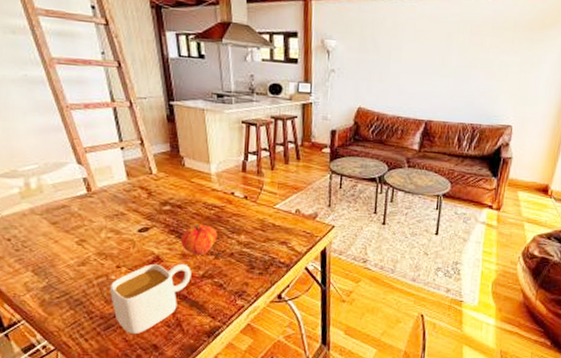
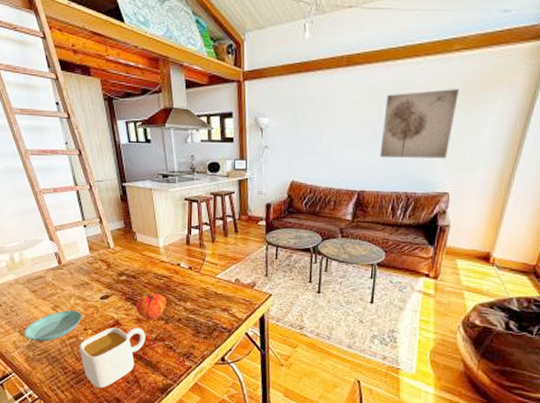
saucer: none [39,245,115,282] -> present [24,310,82,342]
wall art: none [447,24,523,92] -> present [379,89,459,159]

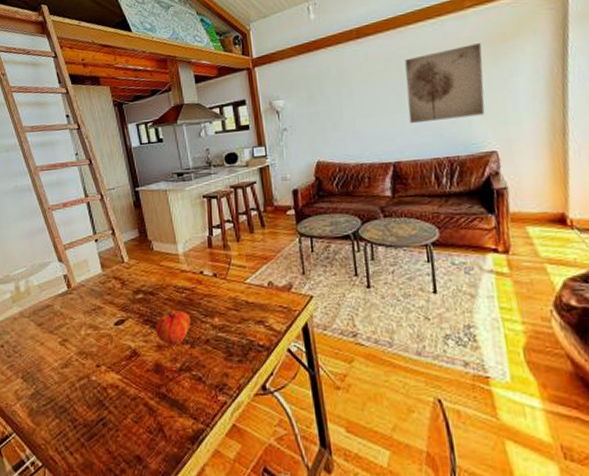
saucer: present [24,310,82,342] -> none [28,343,94,387]
mug: present [79,327,146,389] -> none [91,356,169,444]

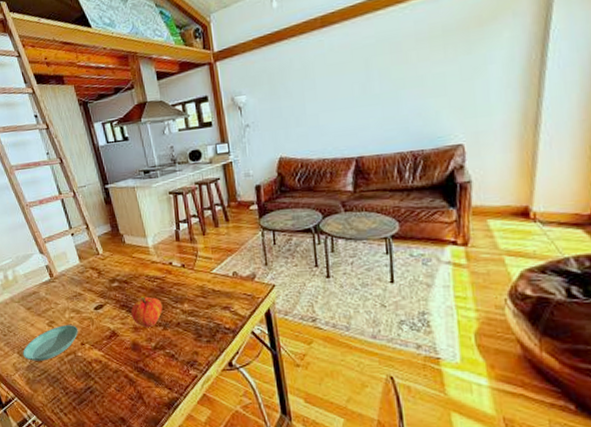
saucer: none [28,343,94,387] -> present [23,325,78,361]
wall art: present [404,43,485,123] -> none [371,29,455,117]

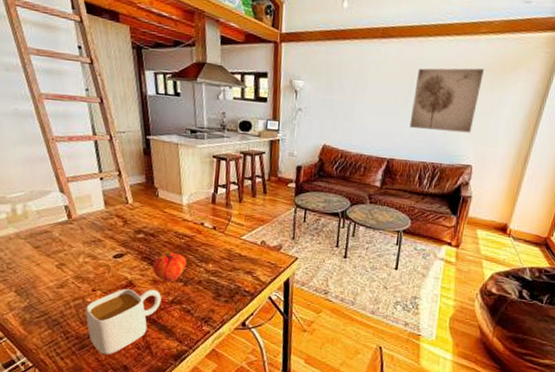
saucer: present [23,325,78,361] -> none [21,269,91,303]
mug: none [78,336,145,408] -> present [85,288,162,355]
wall art: none [371,29,455,117] -> present [409,68,484,133]

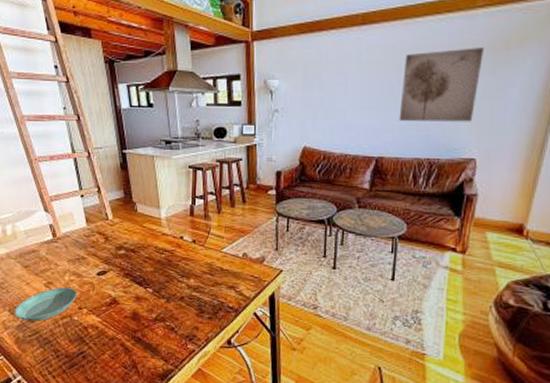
saucer: none [21,269,91,303] -> present [14,287,77,322]
mug: present [85,288,162,355] -> none [73,305,145,374]
fruit: present [152,251,187,283] -> none [134,267,168,299]

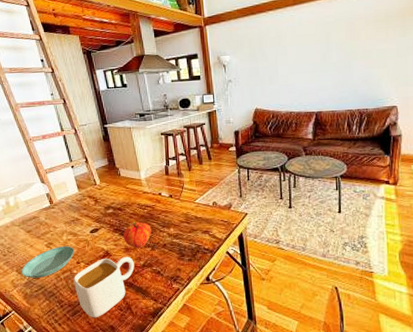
mug: none [73,305,145,374] -> present [73,256,135,318]
fruit: none [134,267,168,299] -> present [123,221,152,249]
wall art: present [399,48,484,122] -> none [331,16,394,80]

